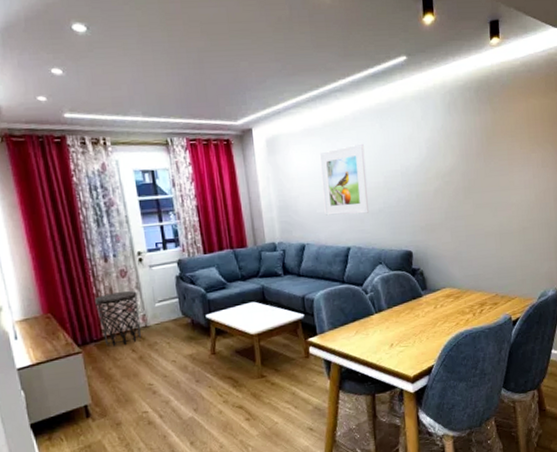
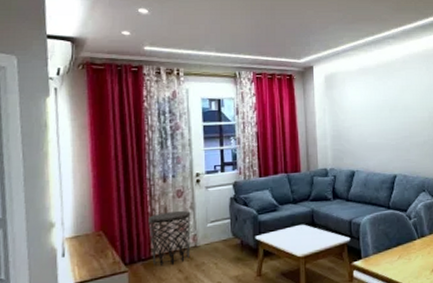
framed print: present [319,143,369,216] -> none [372,83,414,146]

